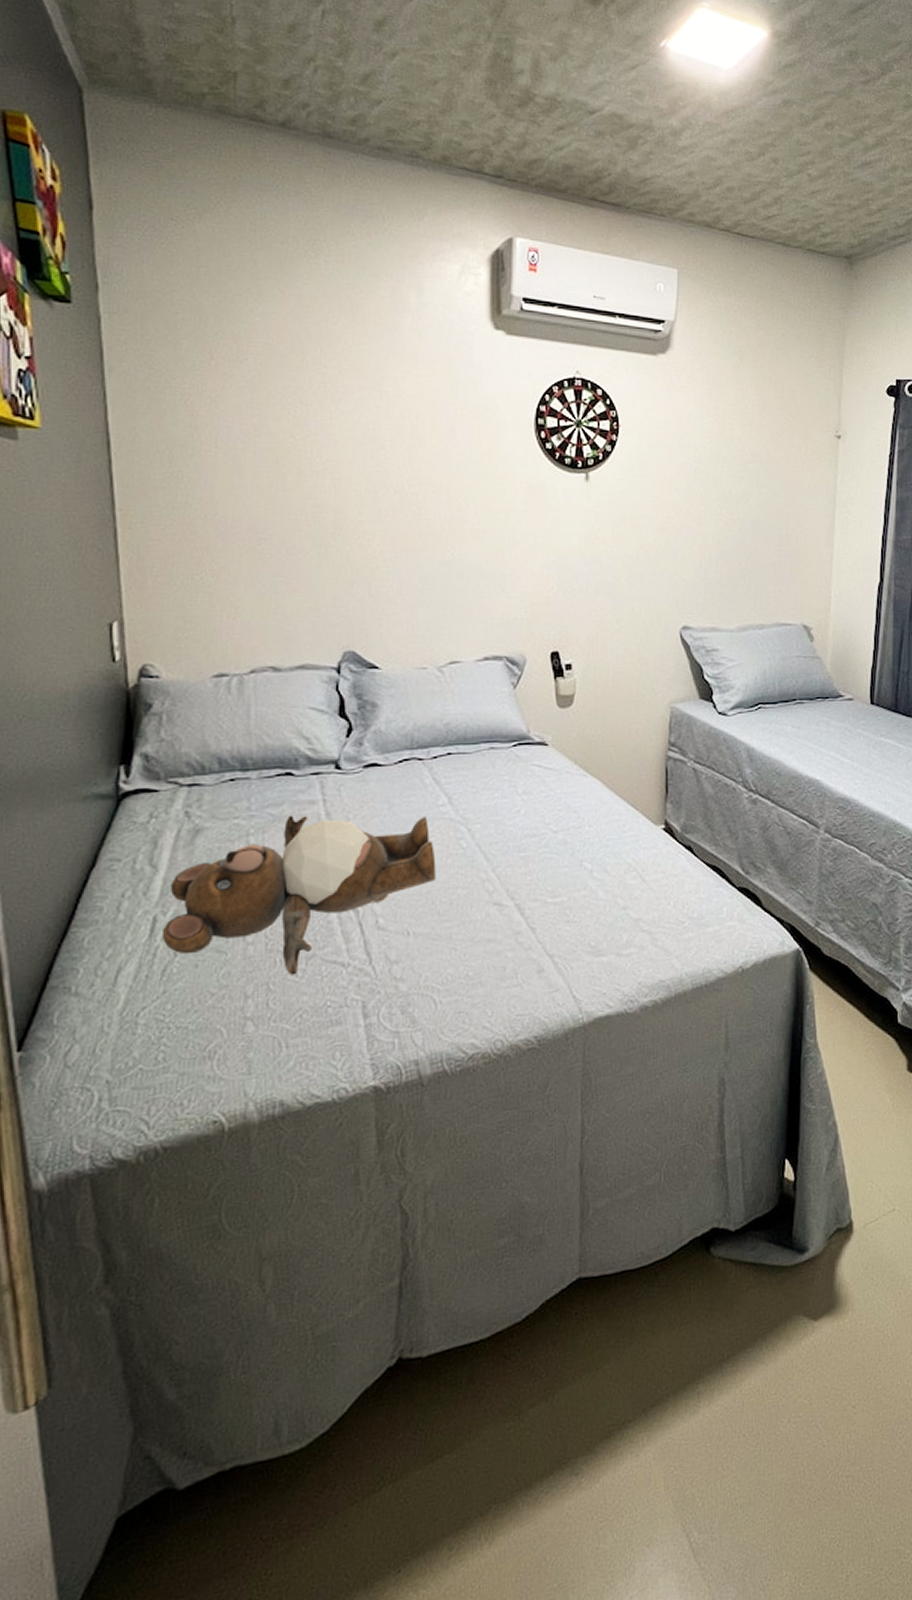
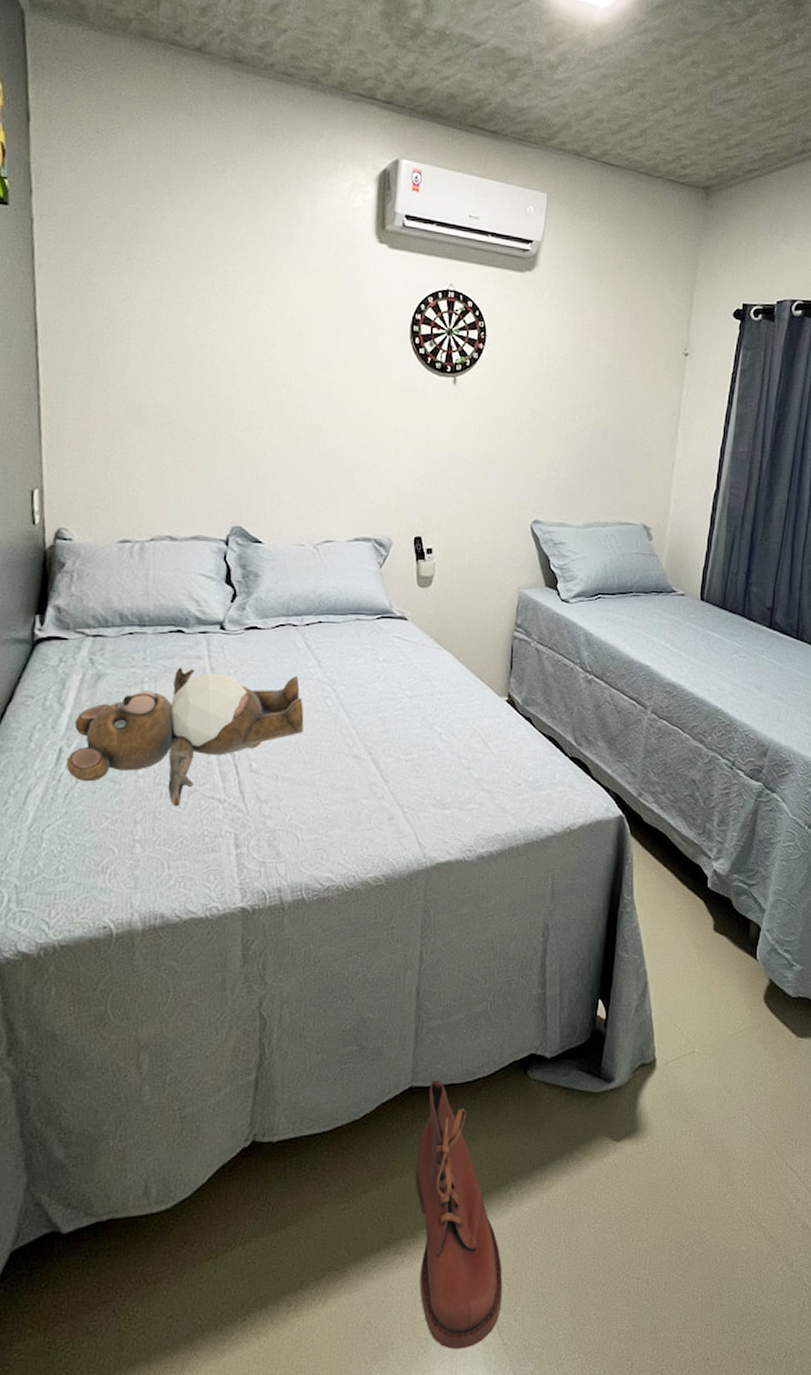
boot: none [589,1268,696,1581] -> present [415,1080,503,1350]

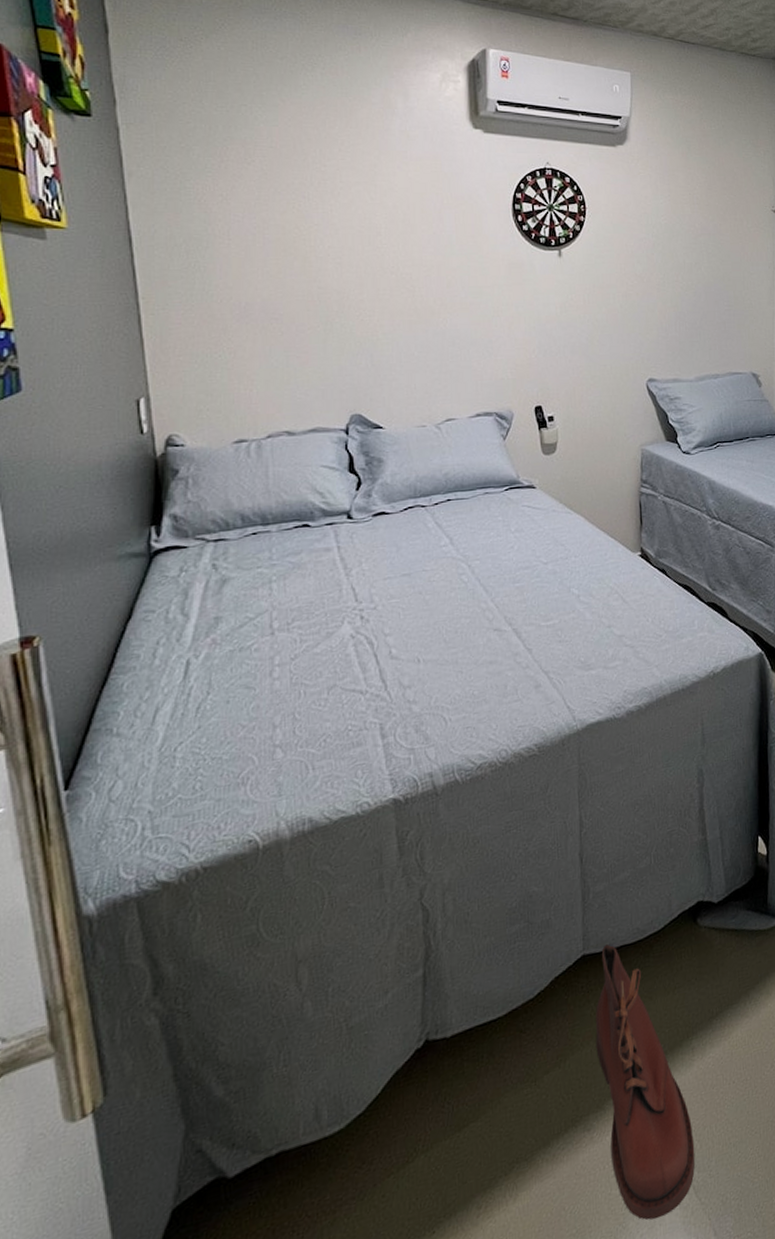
teddy bear: present [67,668,304,807] -> none [196,557,441,705]

